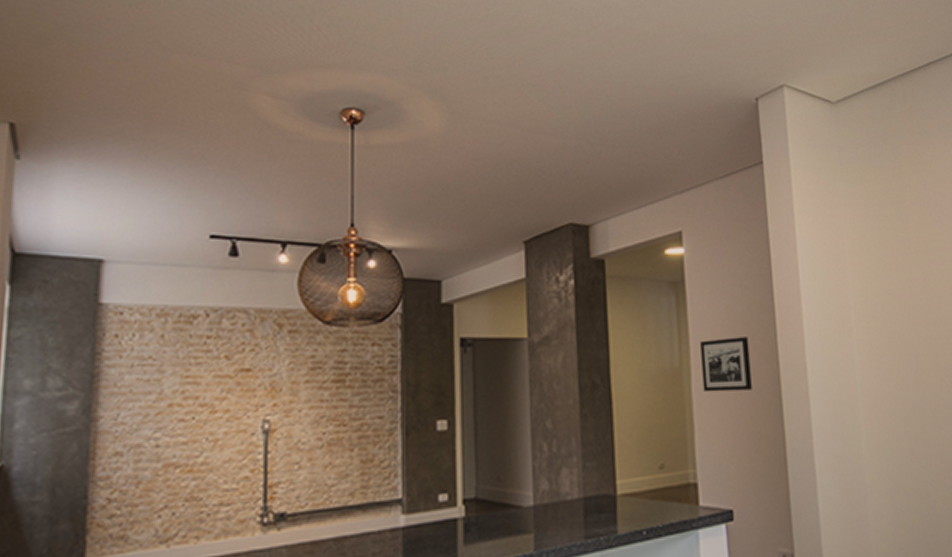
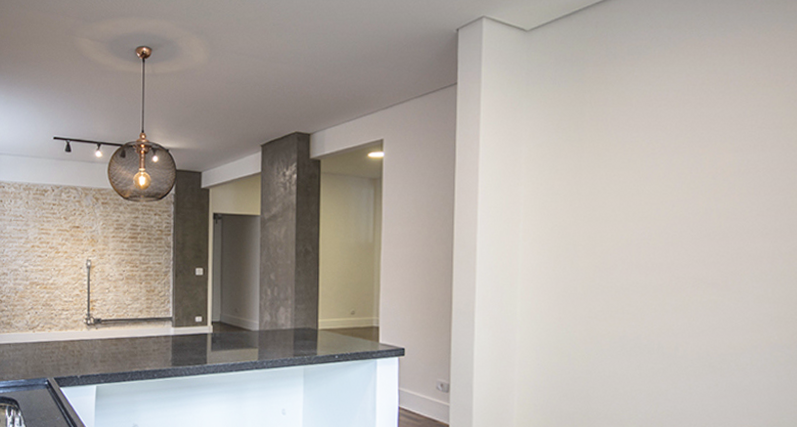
picture frame: present [700,337,752,392] -> none [390,222,430,263]

